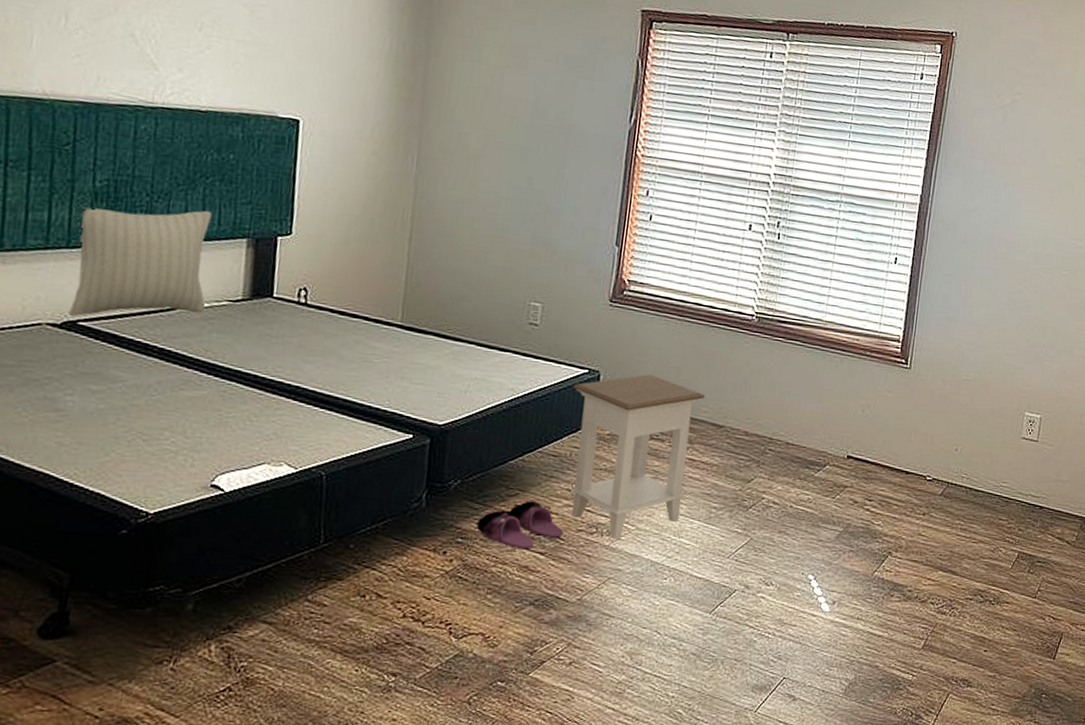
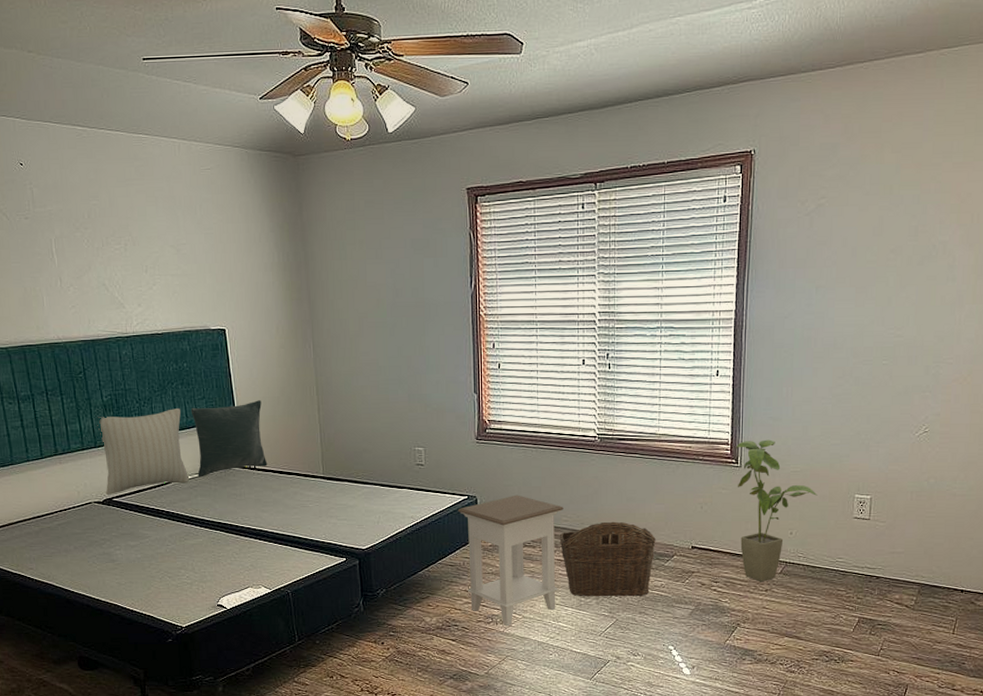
pillow: none [218,213,332,308] -> present [190,400,268,478]
slippers: present [476,501,564,550] -> none [402,601,467,638]
wicker basket: none [694,417,808,512] -> present [559,521,656,597]
house plant: none [901,340,987,504] -> present [735,439,818,582]

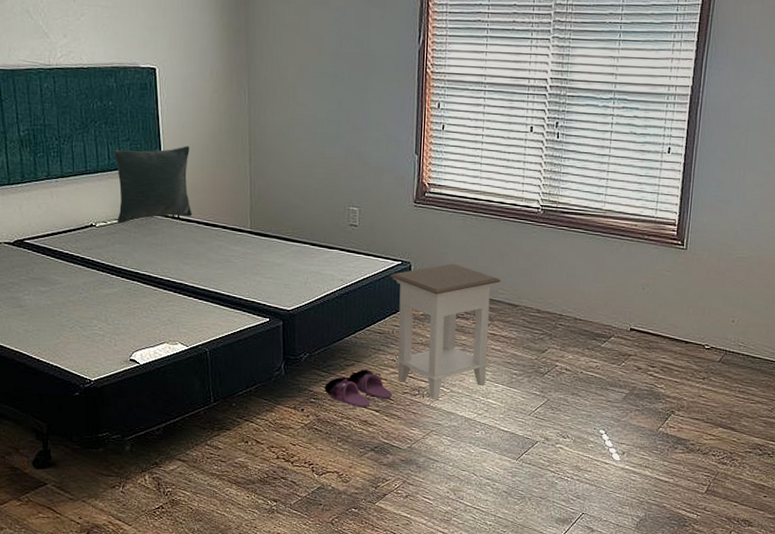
pillow: present [97,408,189,495] -> none [12,149,107,236]
slippers: none [402,601,467,638] -> present [325,369,393,408]
wicker basket: present [559,521,656,597] -> none [494,297,594,377]
house plant: present [735,439,818,582] -> none [680,222,763,370]

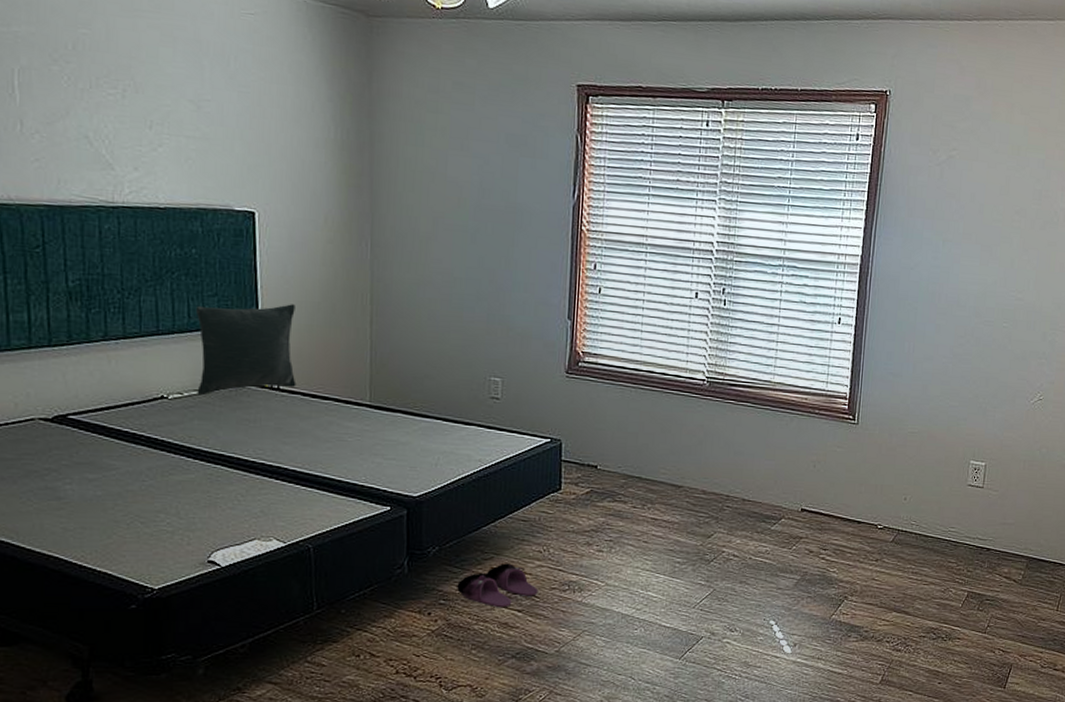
nightstand: present [390,263,501,400] -> none [537,440,663,596]

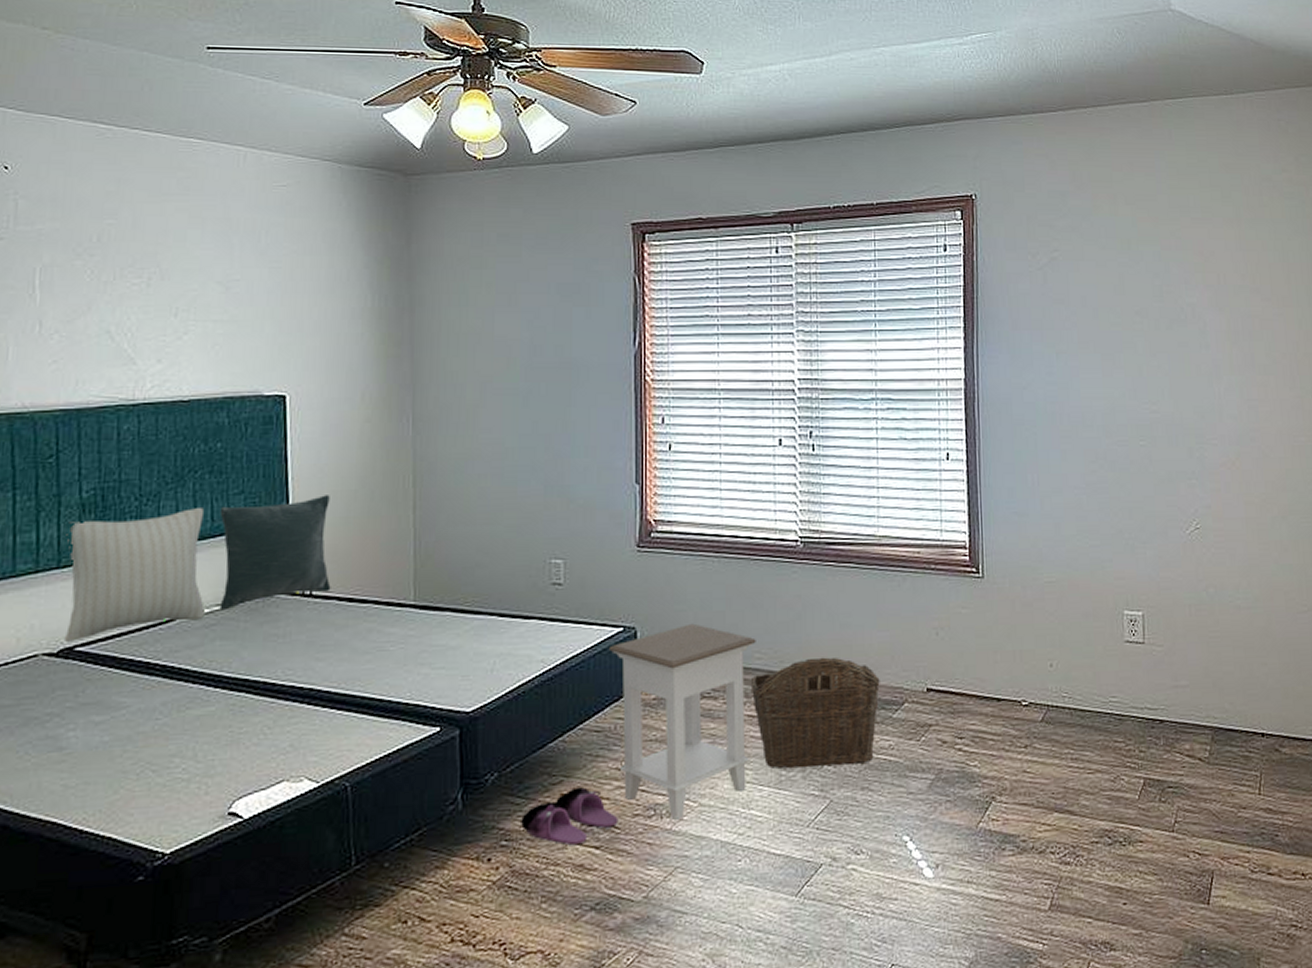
pillow: none [55,305,184,410] -> present [65,508,205,642]
nightstand: none [537,440,663,596] -> present [608,623,756,821]
wicker basket: none [655,476,763,564] -> present [750,657,880,769]

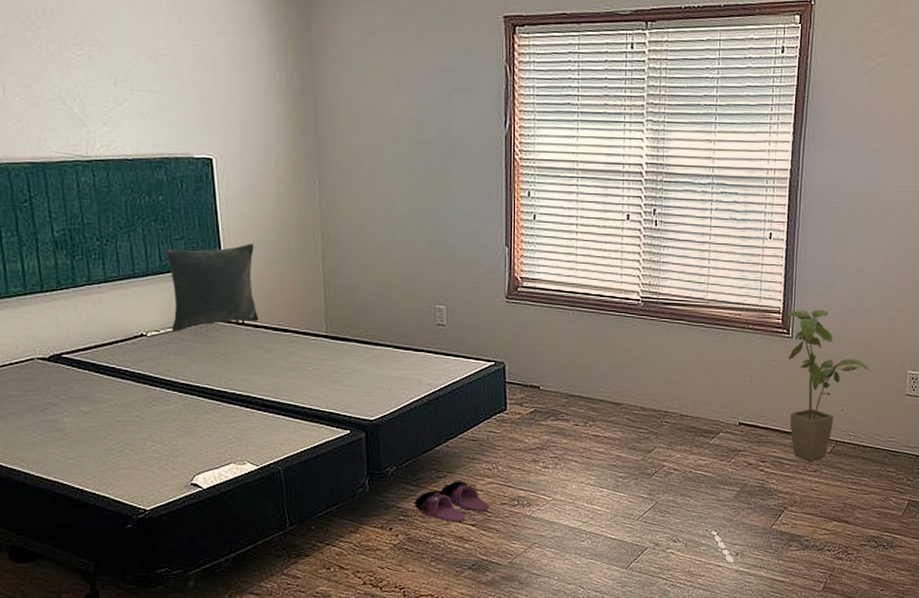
pillow: present [65,508,205,642] -> none [45,249,160,350]
nightstand: present [608,623,756,821] -> none [482,362,602,510]
wicker basket: present [750,657,880,769] -> none [596,394,701,477]
house plant: none [975,541,1079,736] -> present [787,309,870,462]

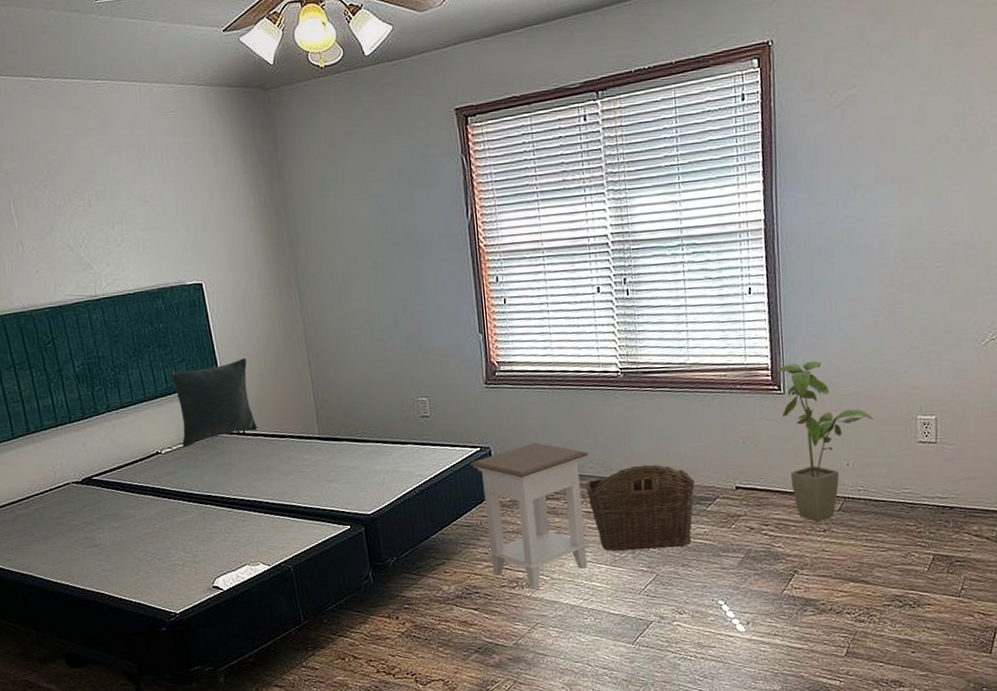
slippers: present [415,481,490,523] -> none [417,566,490,608]
nightstand: none [482,362,602,510] -> present [470,442,590,591]
wicker basket: none [596,394,701,477] -> present [585,464,695,552]

